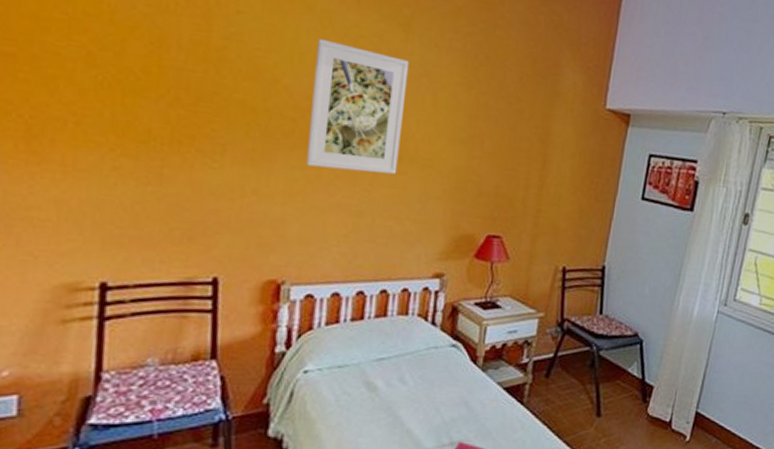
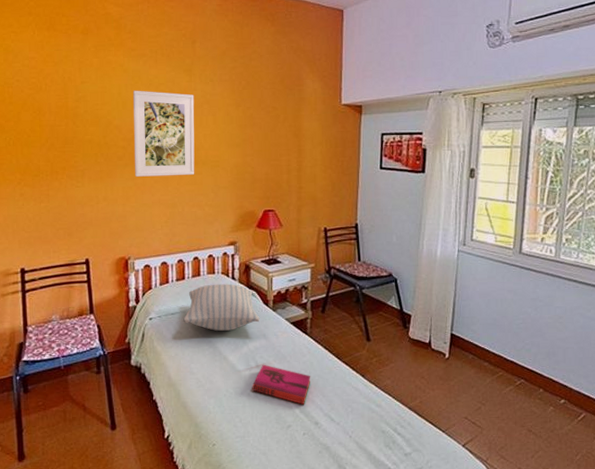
pillow: none [354,329,463,394] -> present [183,284,260,331]

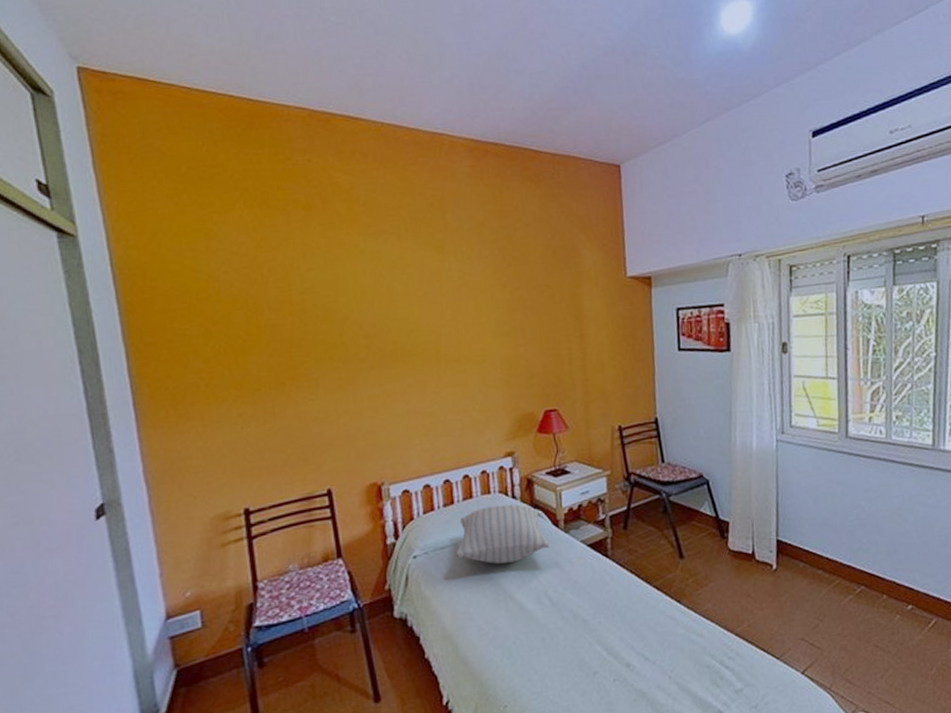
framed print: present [133,90,195,177] -> none [373,275,457,382]
hardback book: present [252,364,311,404] -> none [546,599,617,644]

